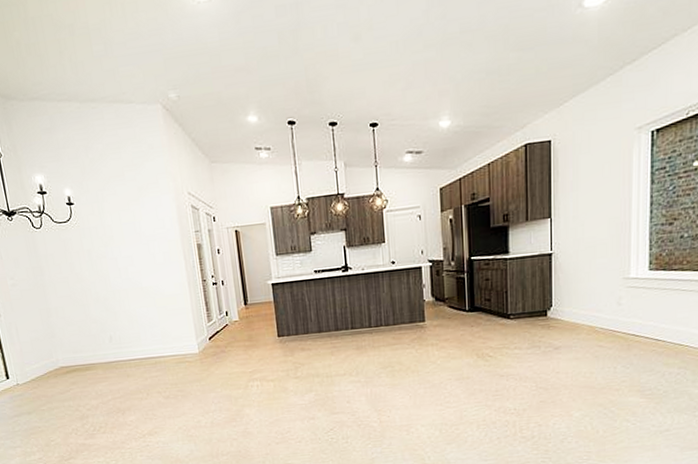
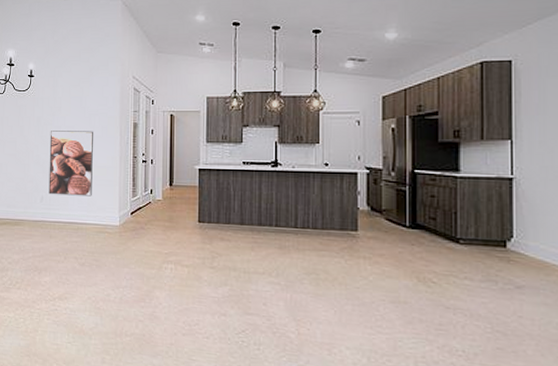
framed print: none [105,258,165,333] -> present [48,131,93,197]

